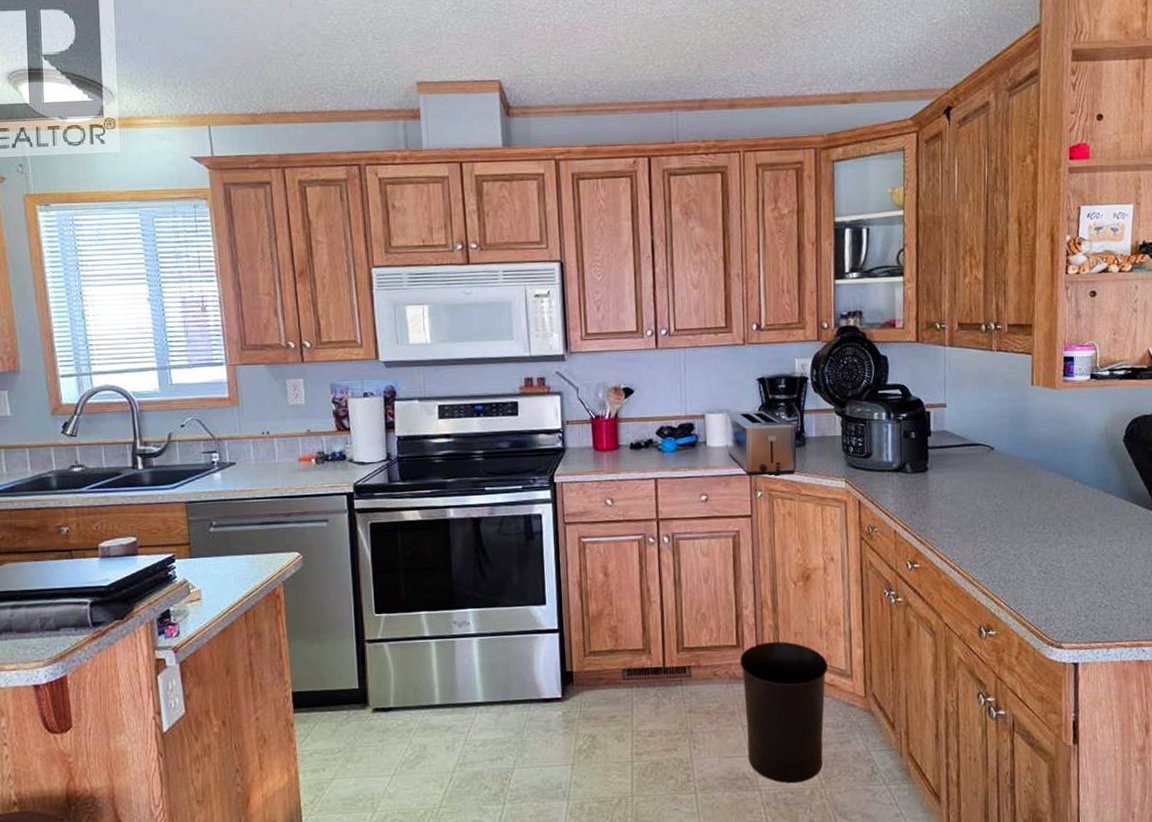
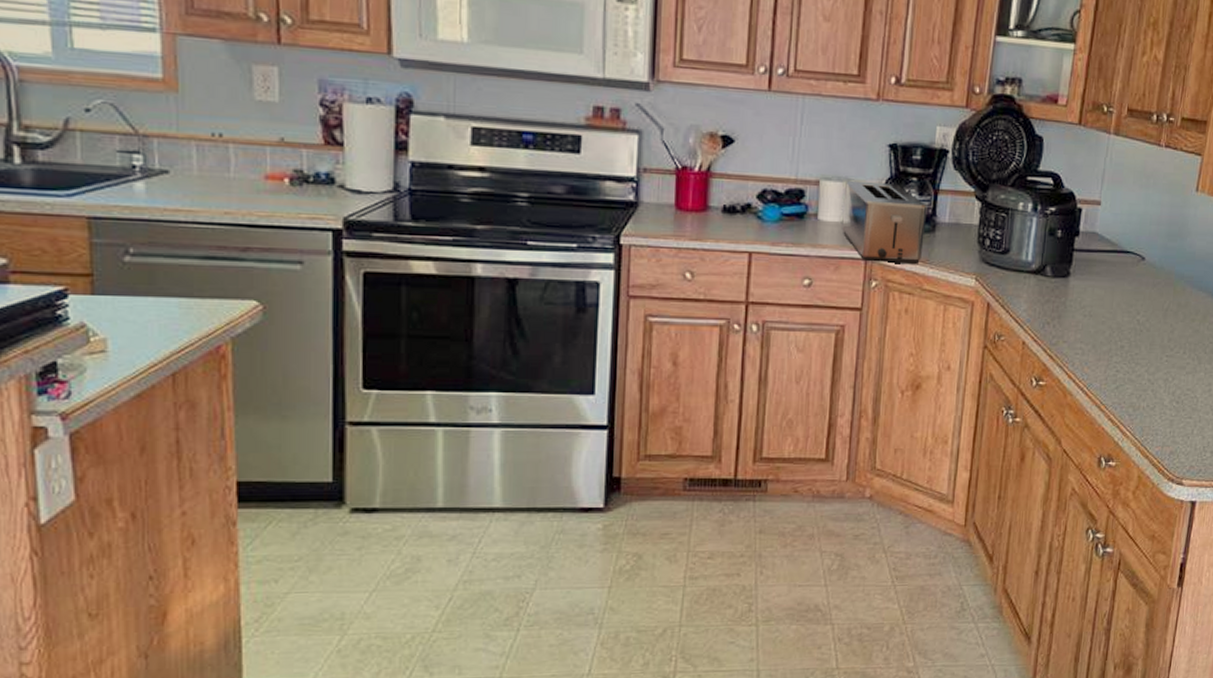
waste bin: present [739,641,828,784] -> none [823,457,928,618]

